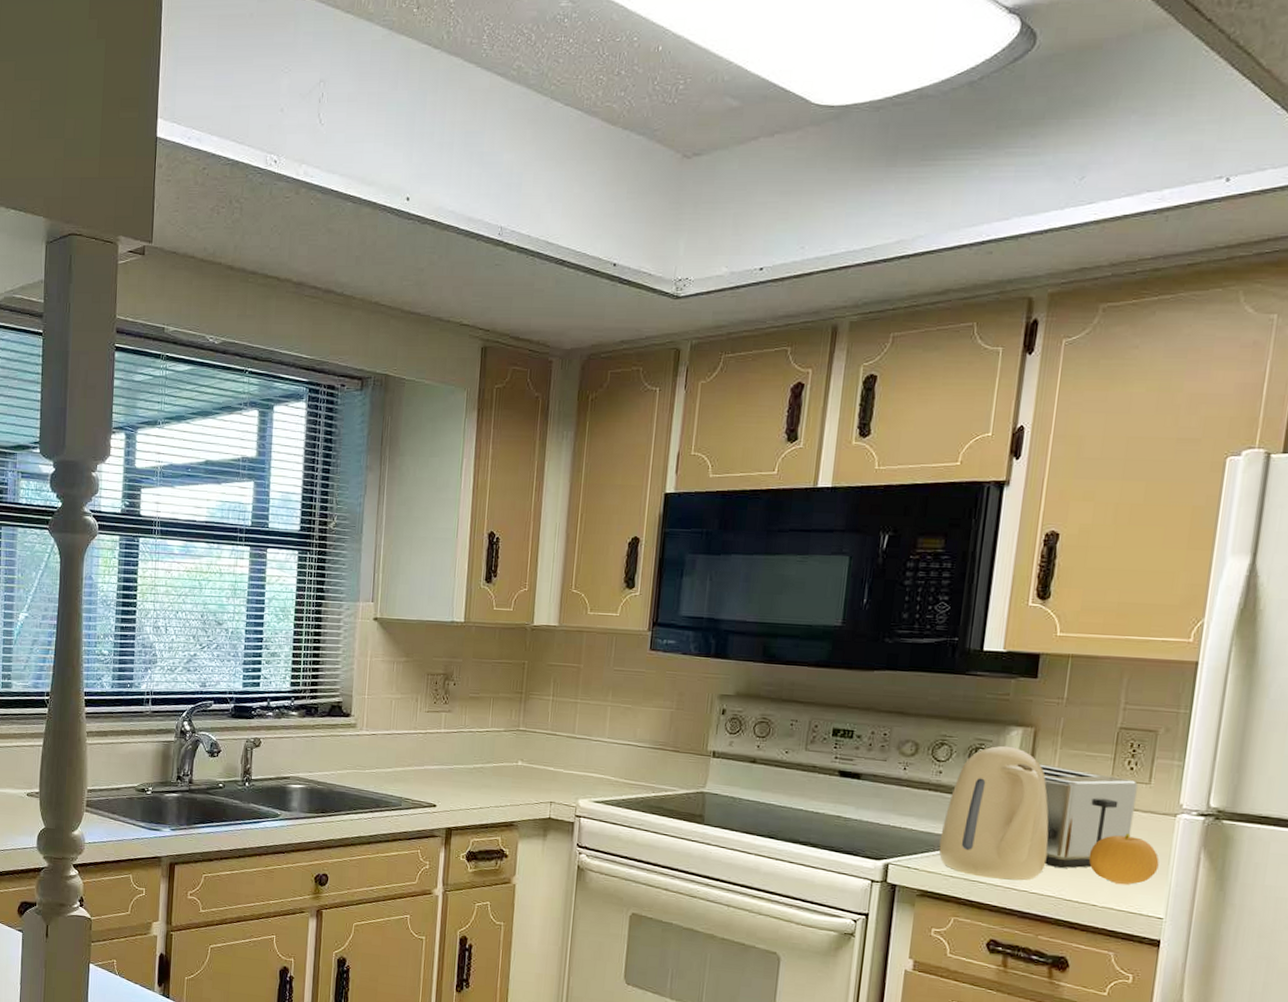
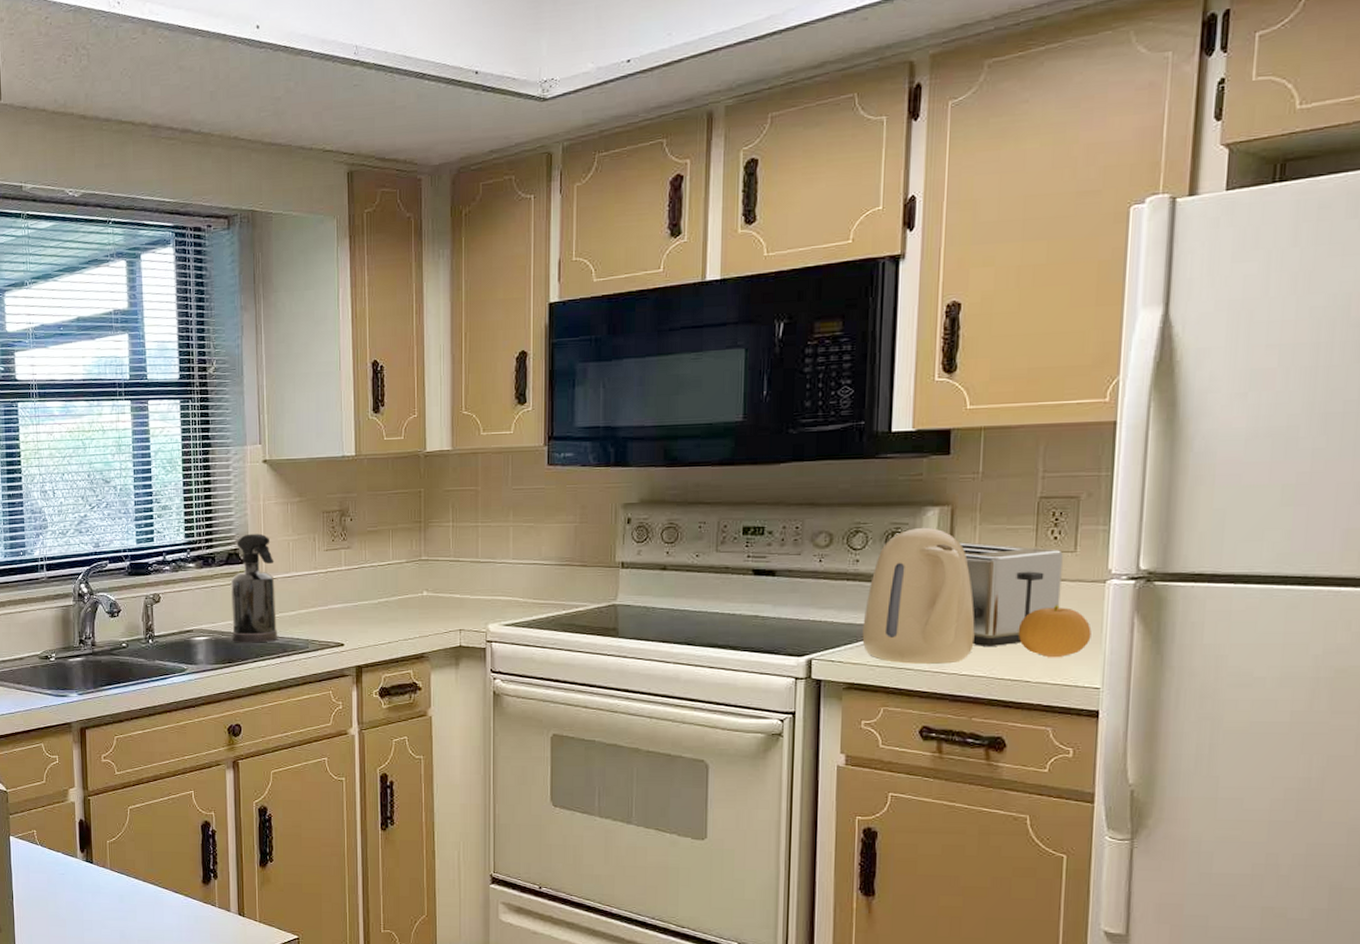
spray bottle: none [328,688,376,796] -> present [230,533,278,643]

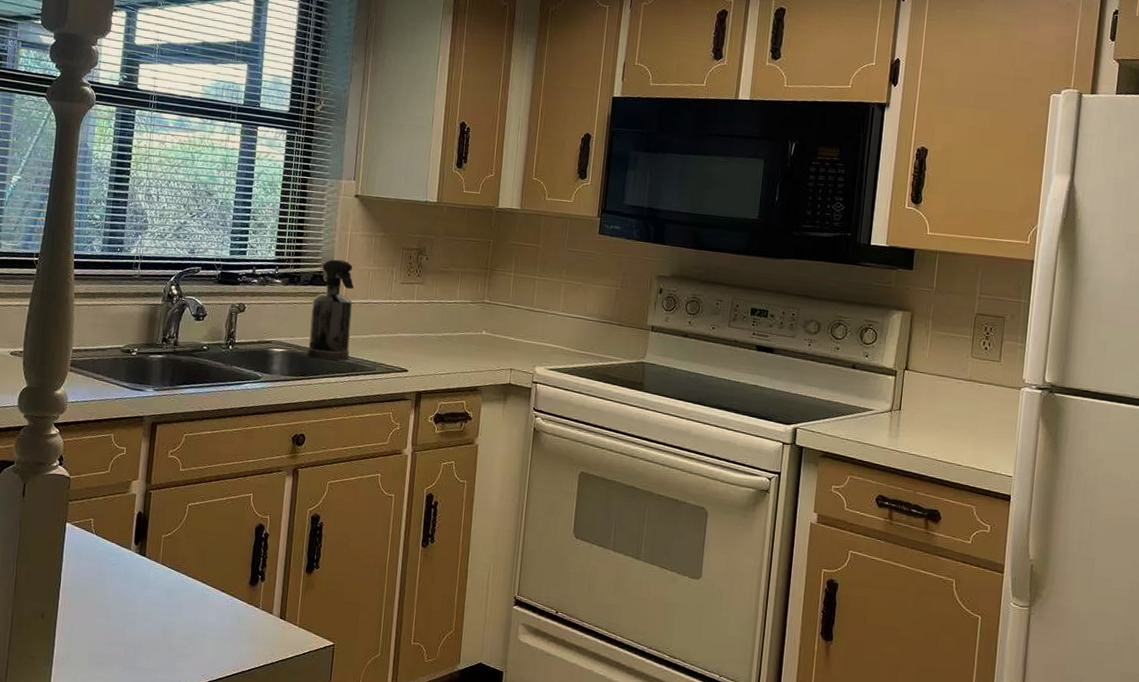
kettle: present [862,527,975,664] -> none [837,326,924,444]
toaster: present [958,541,1063,646] -> none [914,342,991,433]
fruit: present [1018,605,1092,657] -> none [954,404,1009,447]

